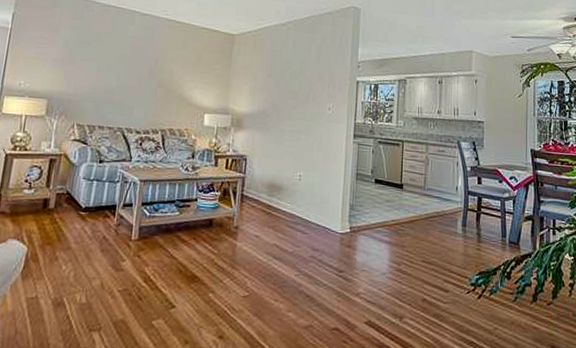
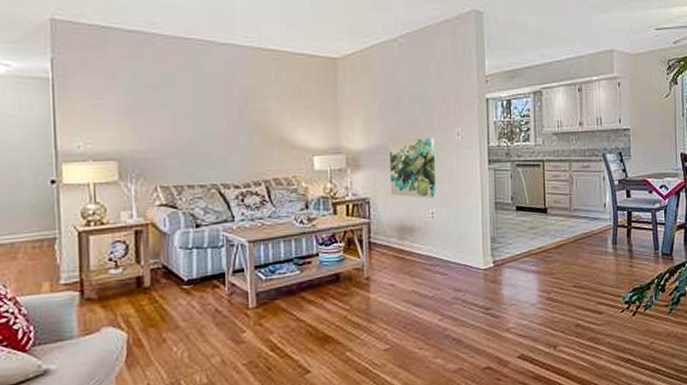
wall art: none [266,108,309,163] -> present [389,138,437,198]

